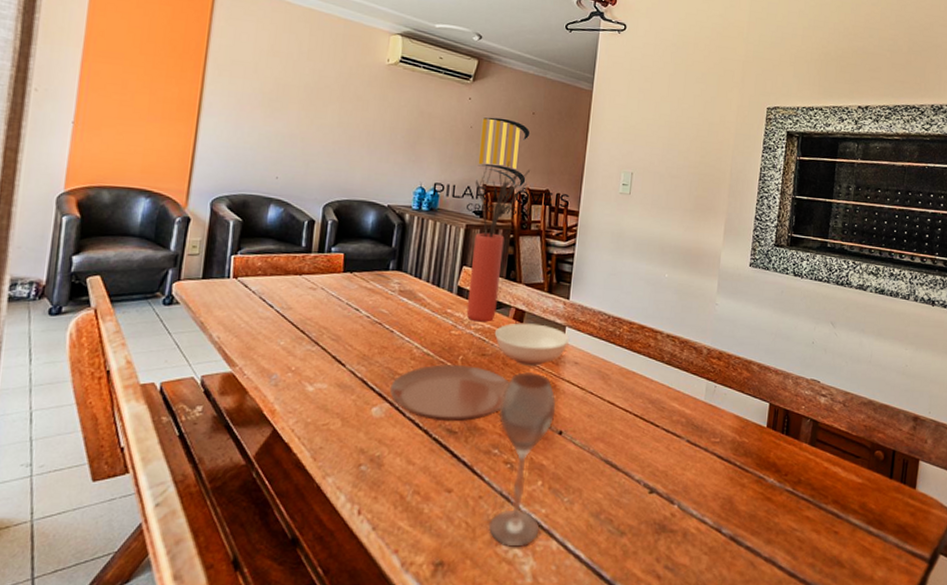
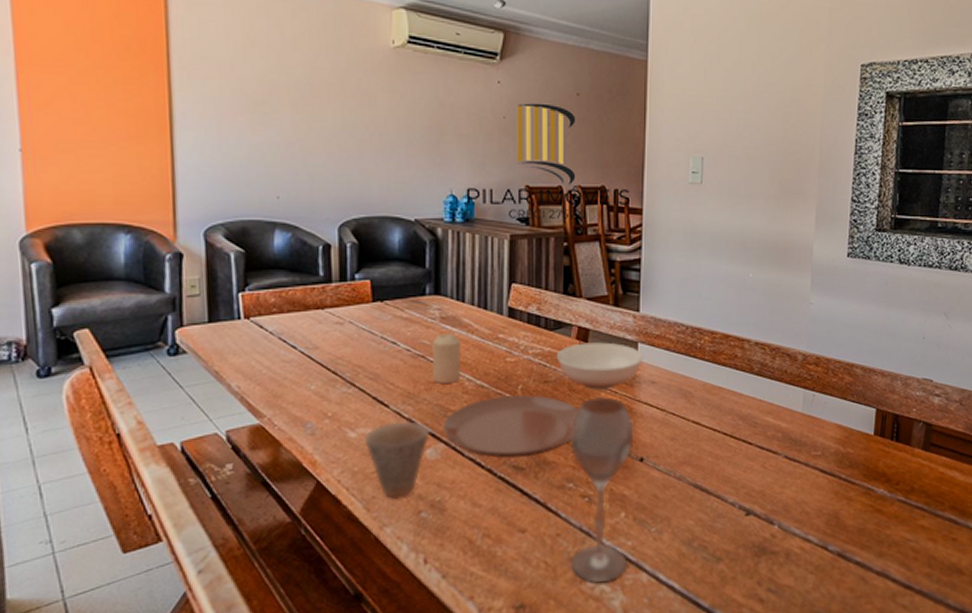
cup: none [319,380,378,451] -> present [364,421,430,499]
candle: none [386,304,414,349] -> present [432,332,461,384]
vase: present [466,161,531,322] -> none [515,155,581,346]

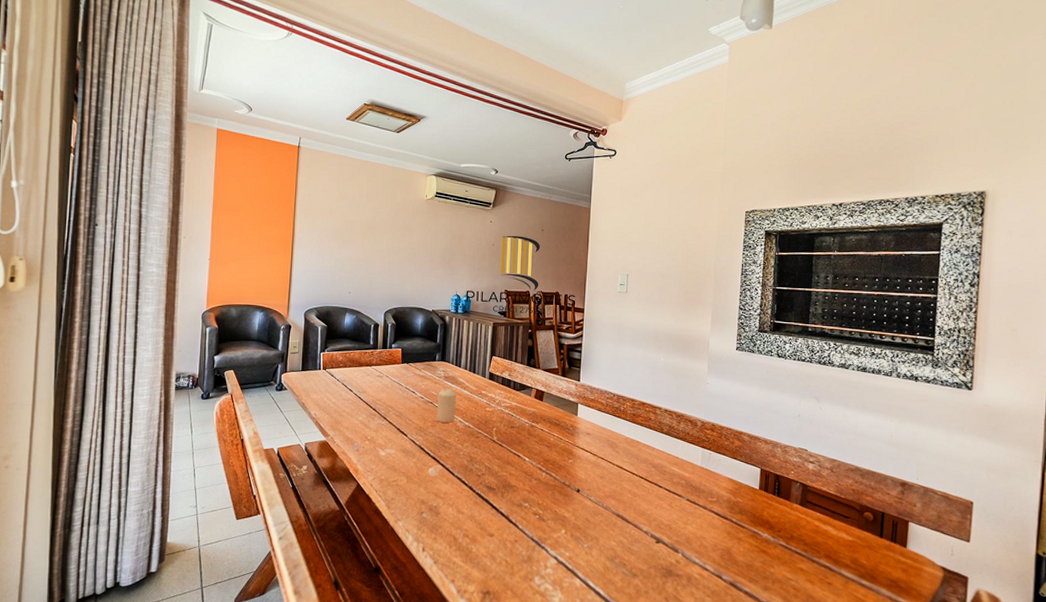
cup: present [364,421,430,499] -> none [389,447,432,501]
plate: present [442,395,579,459] -> none [441,435,535,481]
bowl: present [556,342,644,390] -> none [520,401,582,436]
wineglass: present [570,396,634,583] -> none [523,441,574,582]

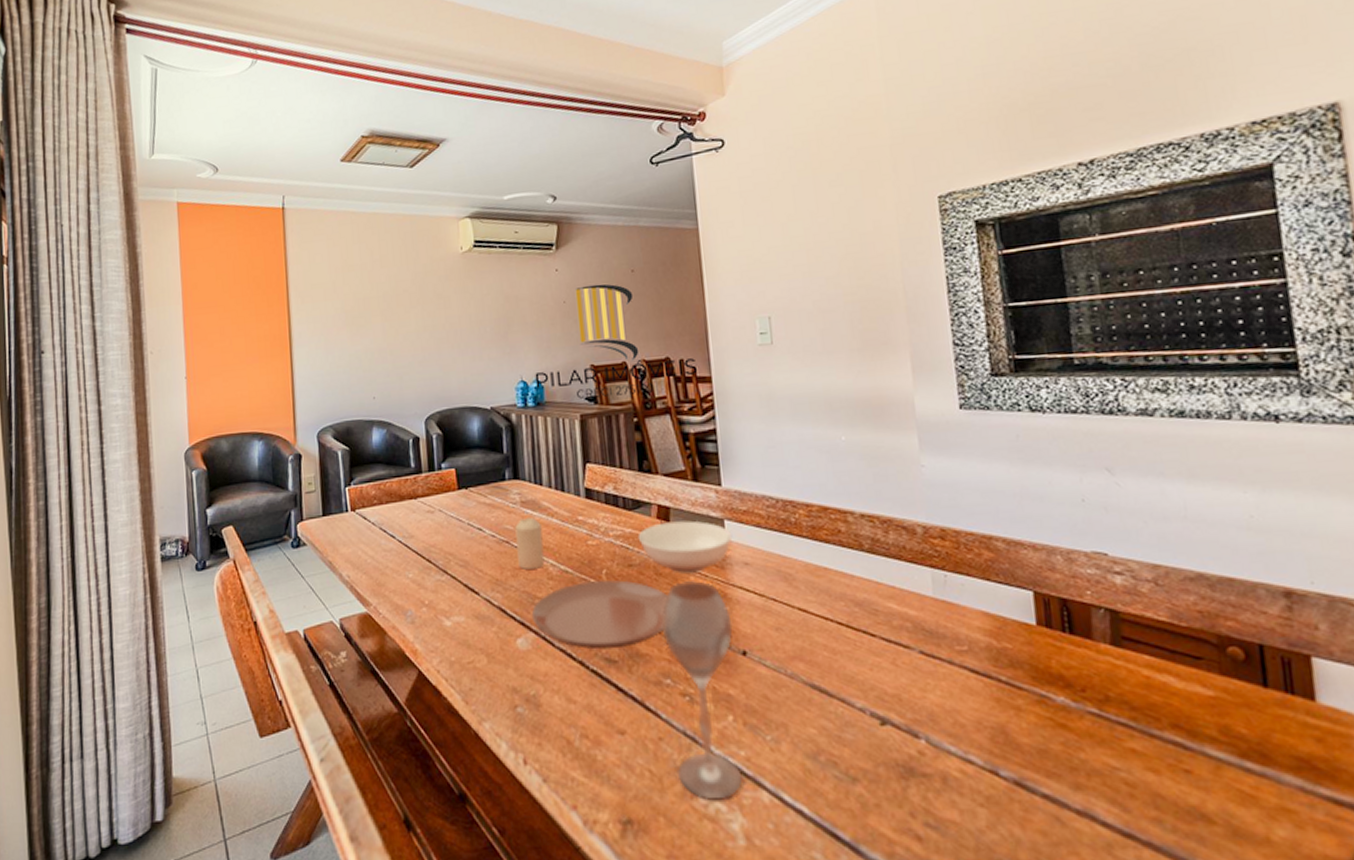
plate: none [441,435,535,481] -> present [531,580,668,650]
bowl: none [520,401,582,436] -> present [637,520,733,574]
wineglass: none [523,441,574,582] -> present [661,580,743,800]

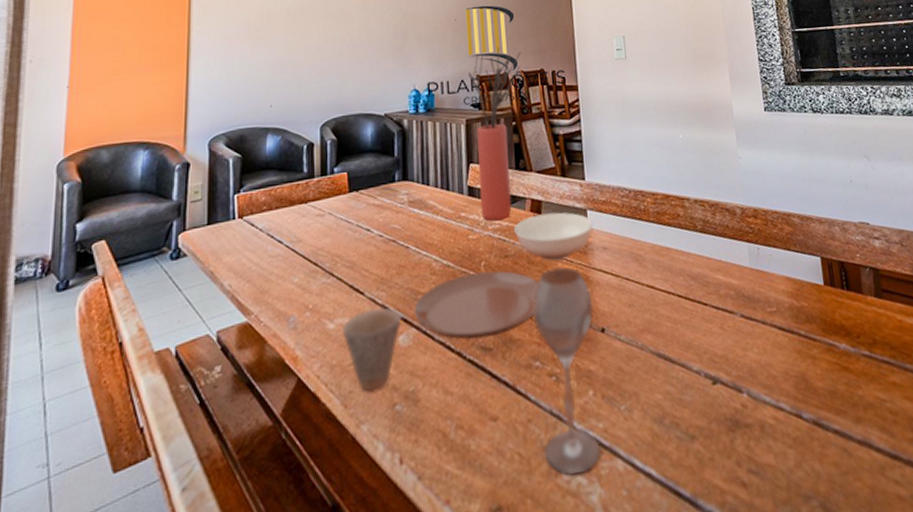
cup: none [458,609,520,691] -> present [341,306,402,392]
candle: present [515,517,545,569] -> none [402,215,429,267]
vase: none [580,332,643,527] -> present [468,47,522,222]

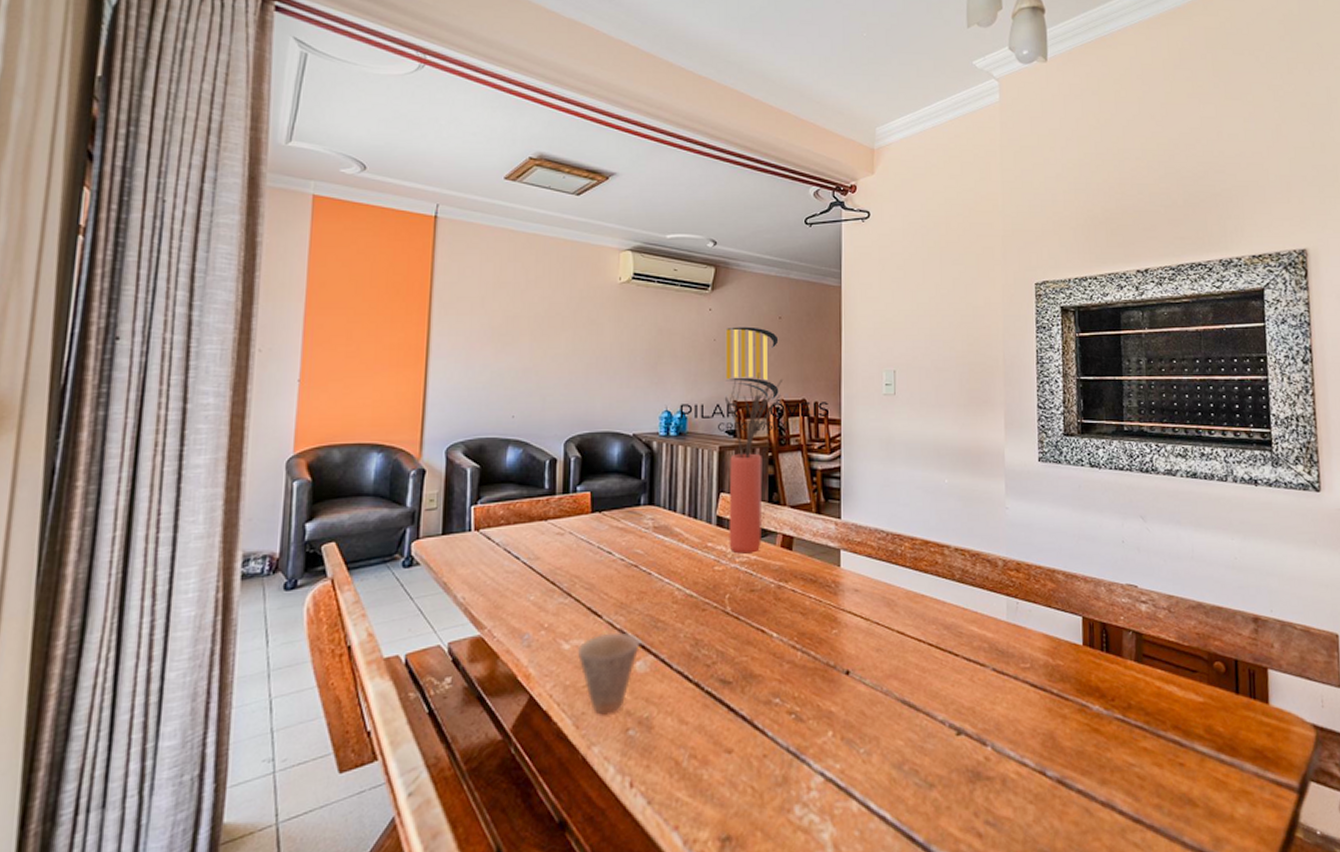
plate: present [413,271,539,340] -> none [652,604,784,672]
bowl: present [513,212,594,261] -> none [762,550,847,599]
wineglass: present [532,266,601,476] -> none [776,605,840,812]

